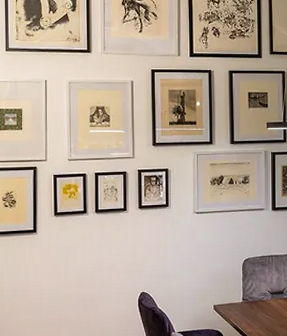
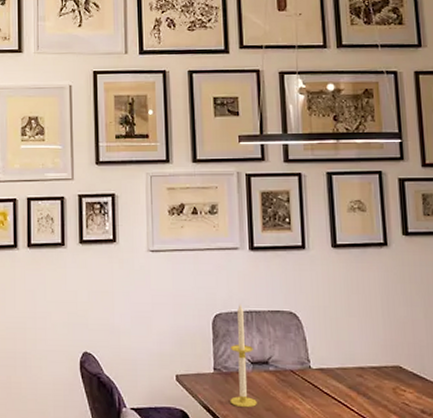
candle: none [254,251,274,326] -> present [230,304,257,408]

